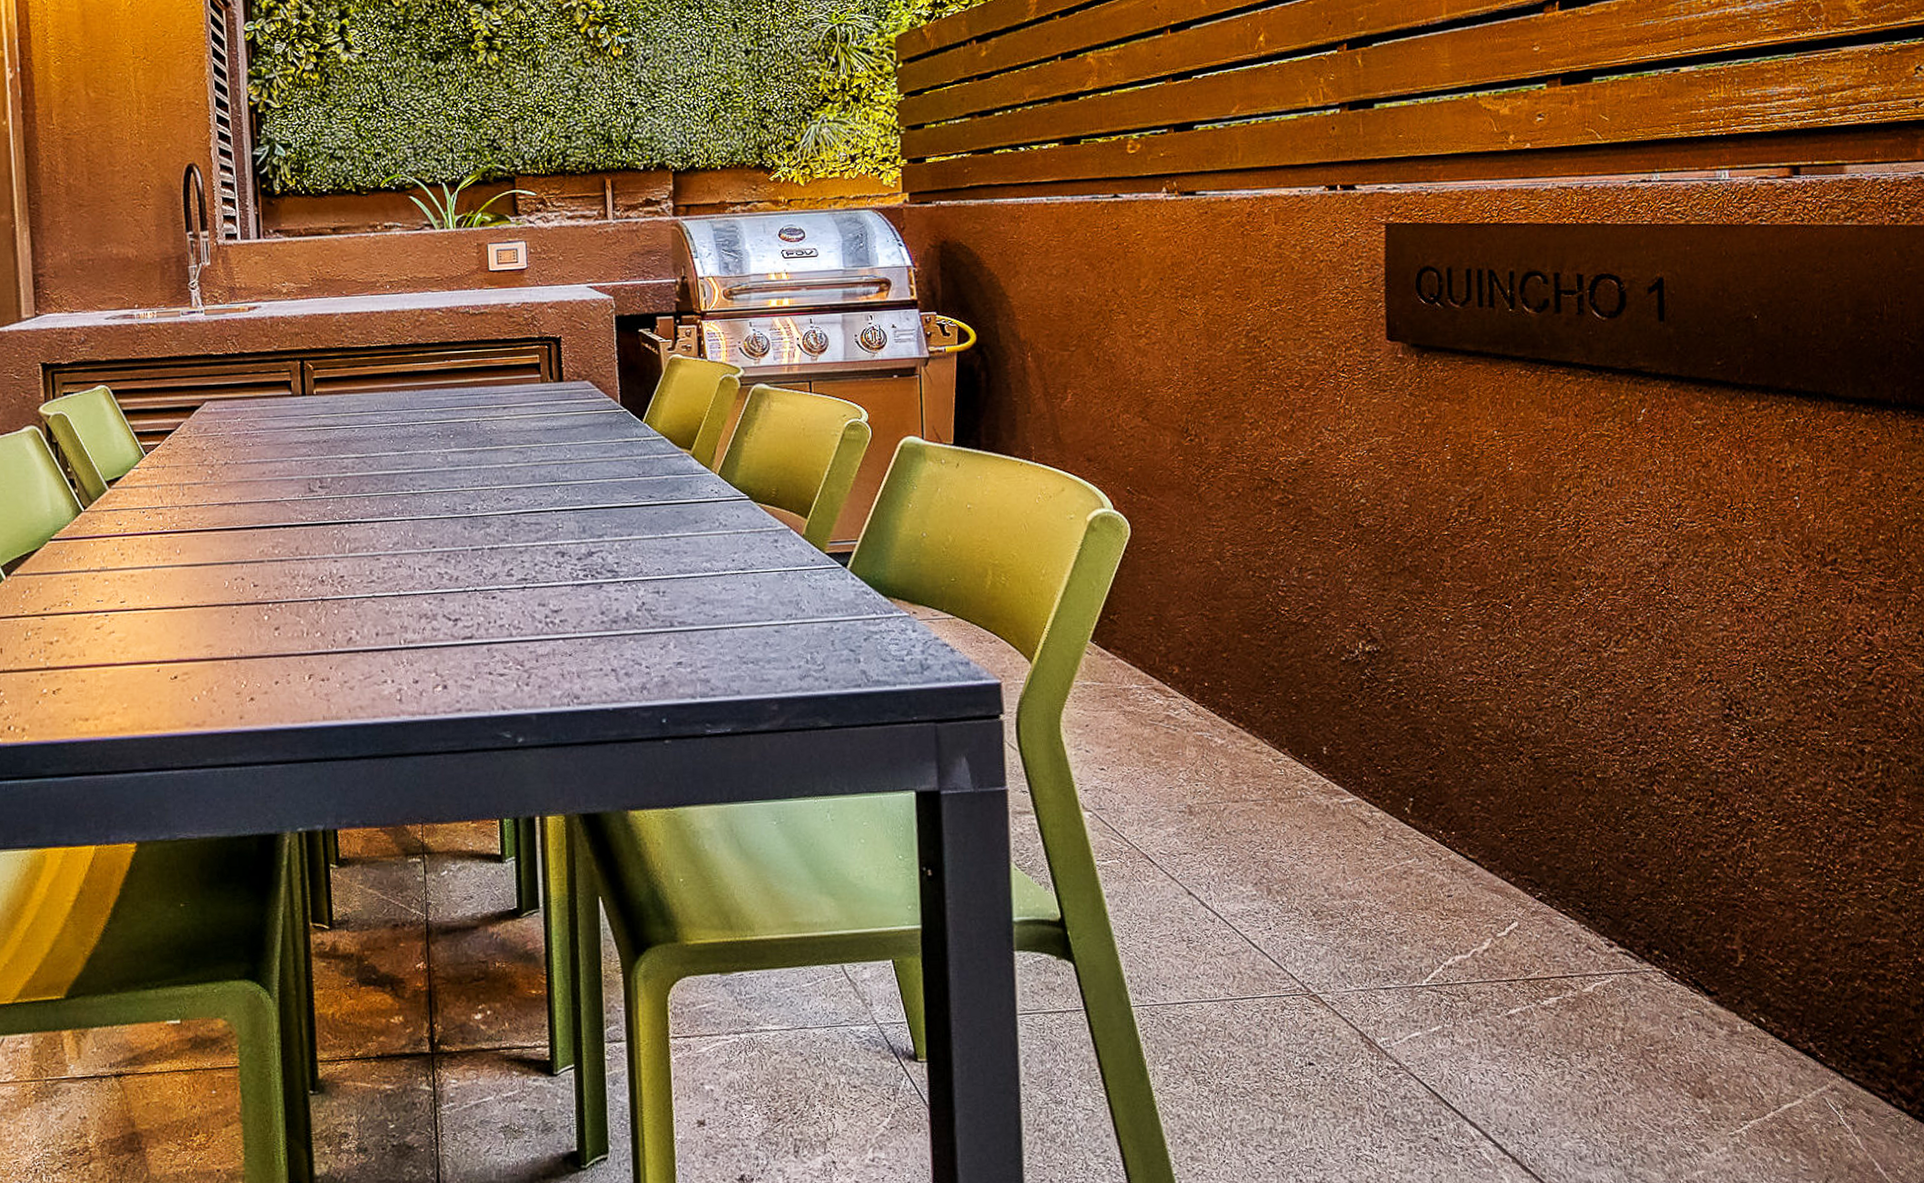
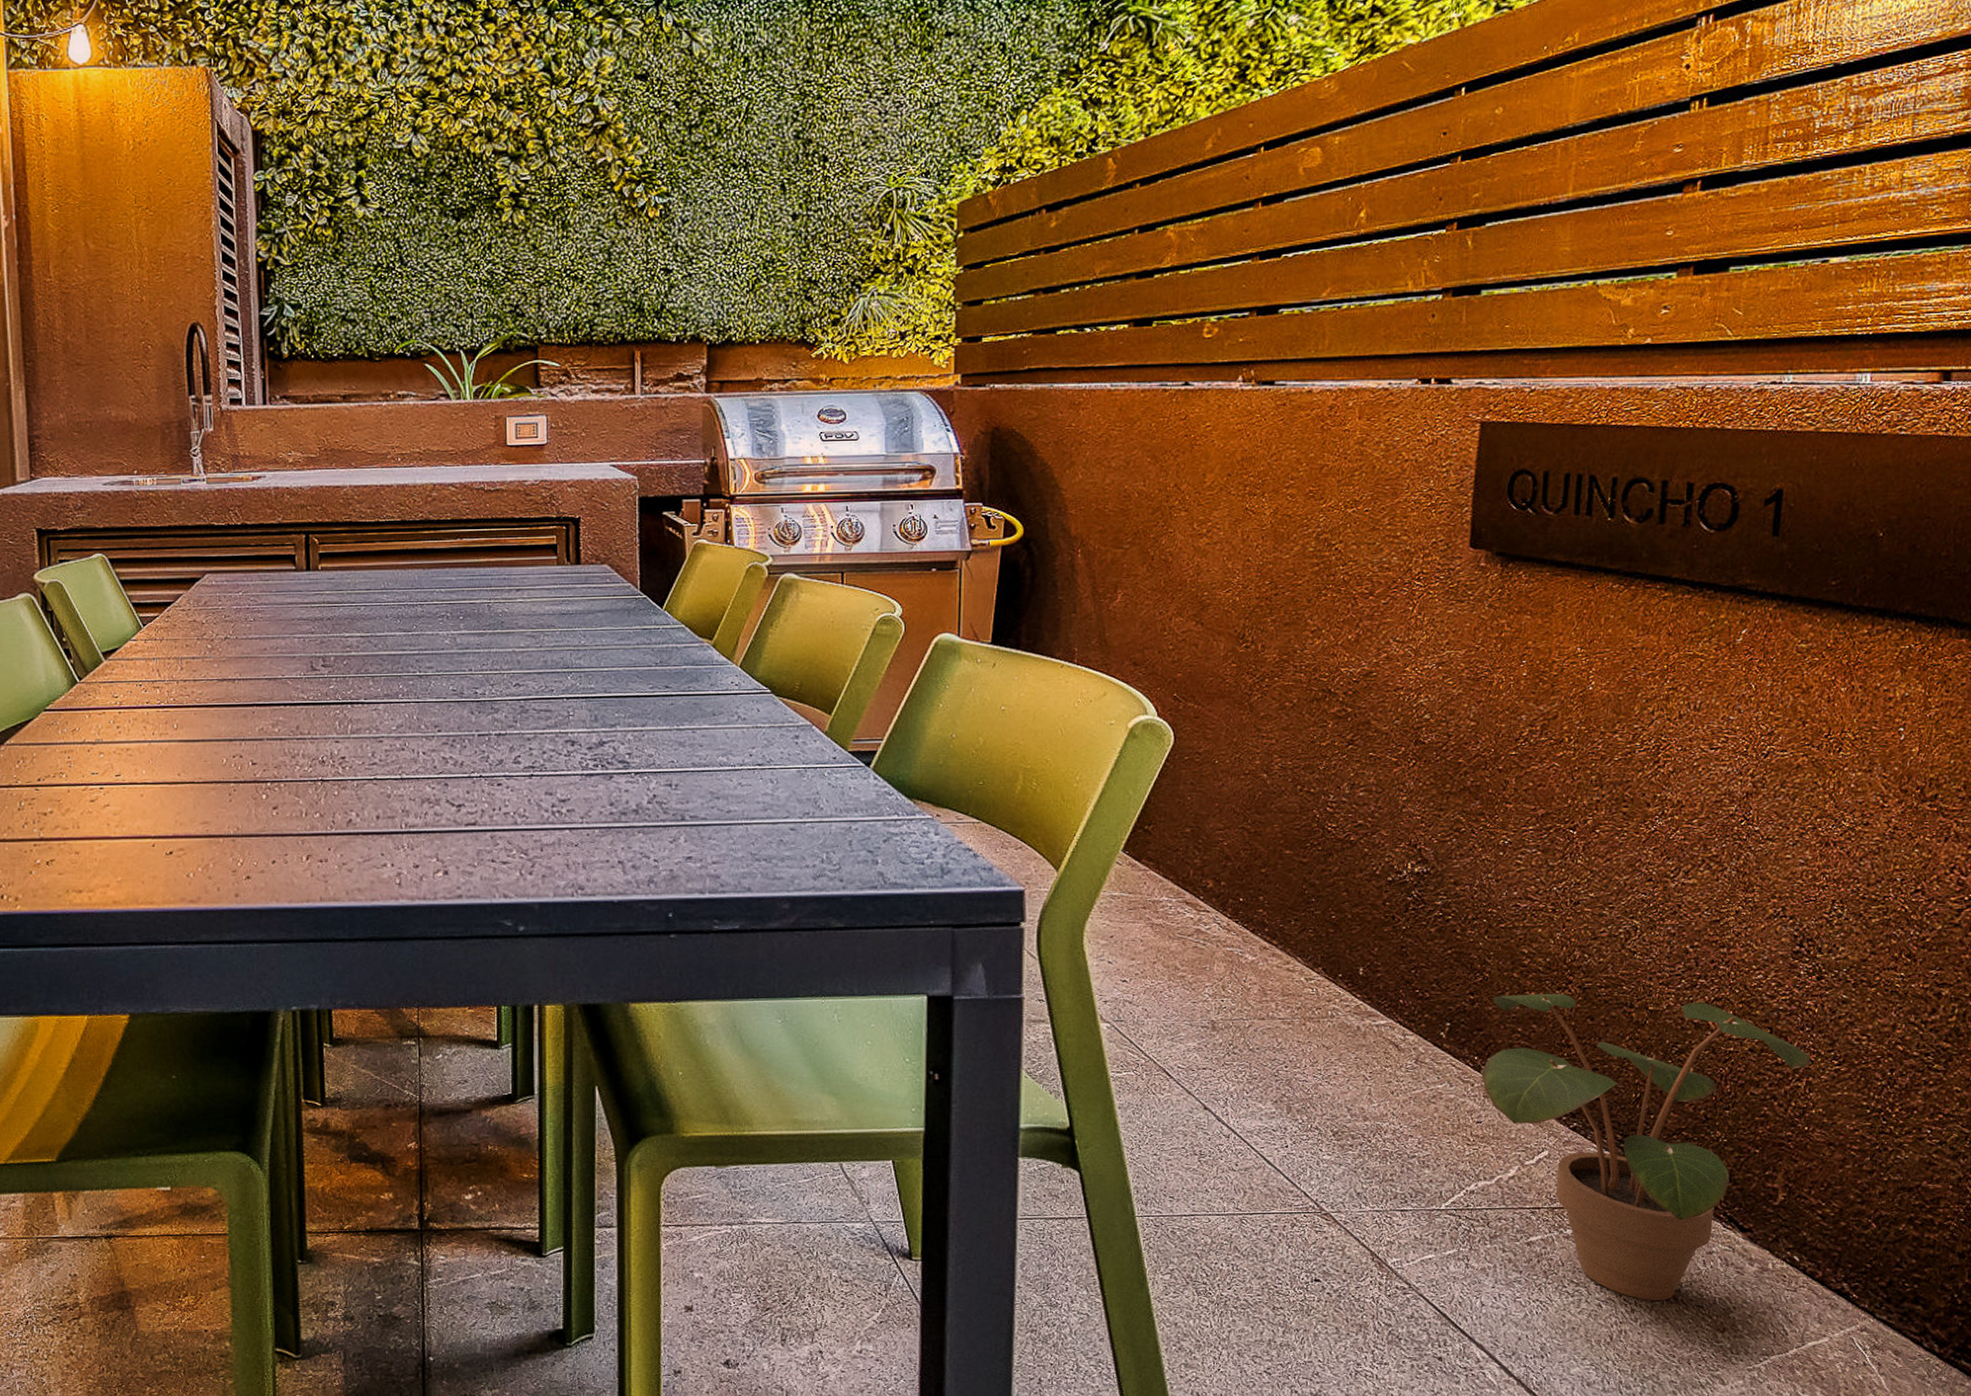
potted plant: none [1447,764,1752,1070] -> present [1481,993,1810,1301]

